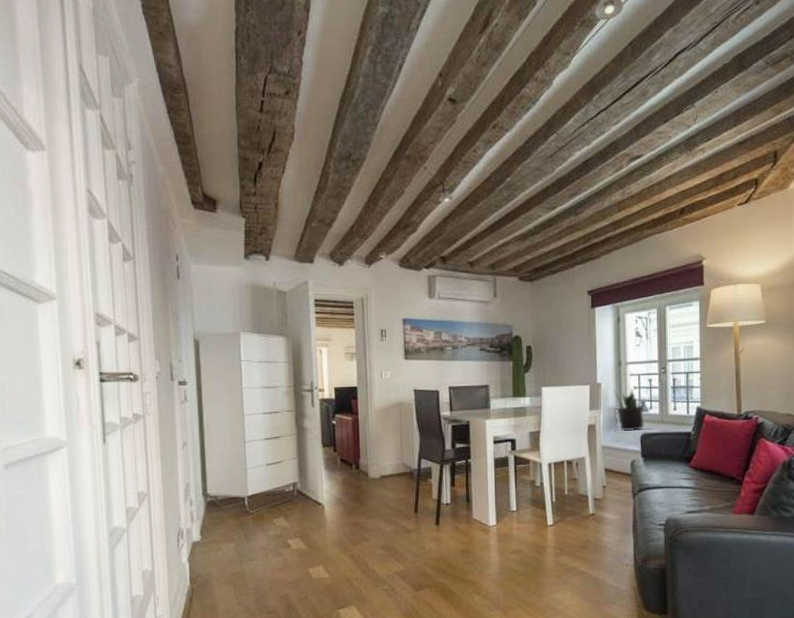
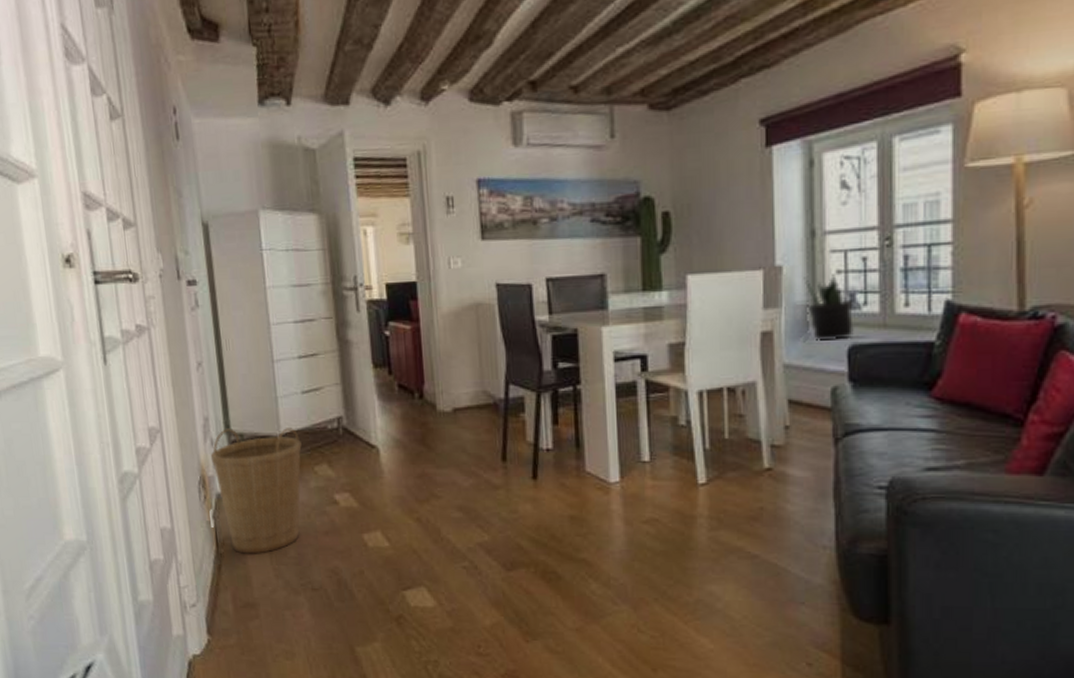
basket: none [190,491,264,588] -> present [211,428,302,554]

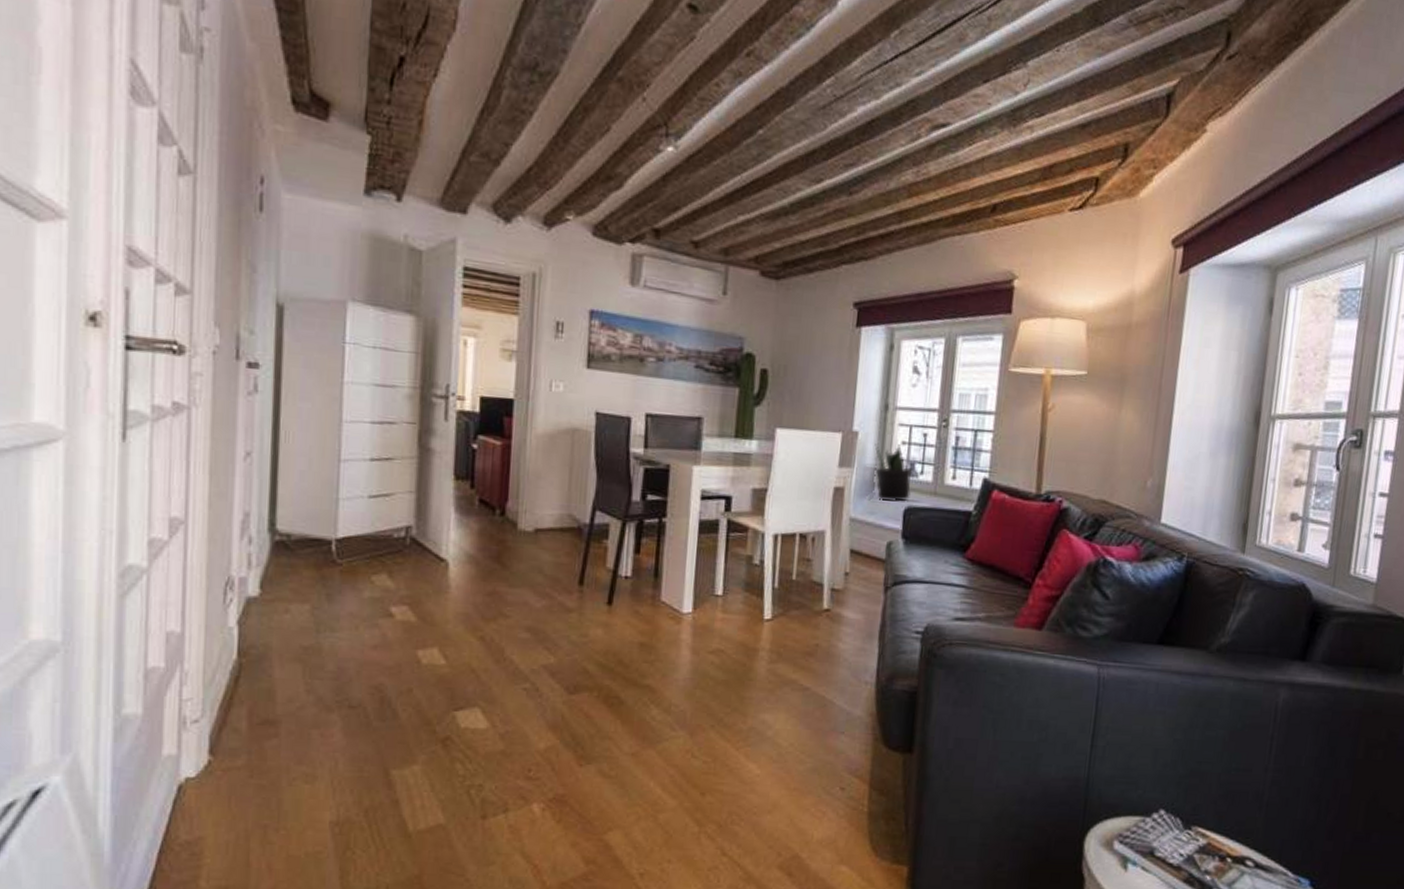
basket: present [211,428,302,554] -> none [247,527,360,666]

